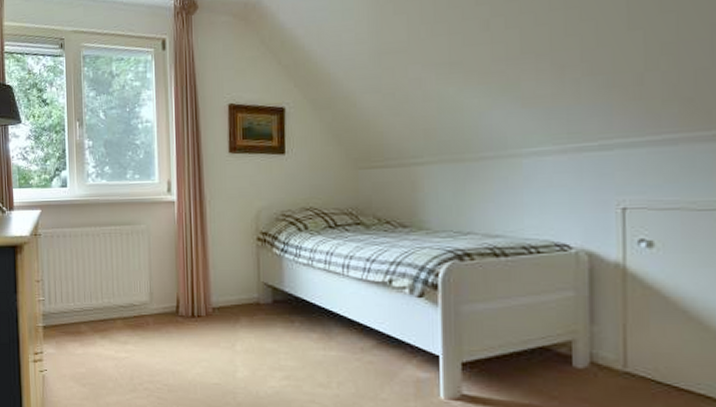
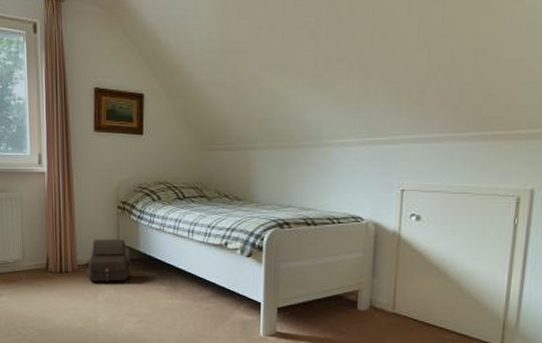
satchel: none [221,277,275,328] -> present [85,239,132,282]

